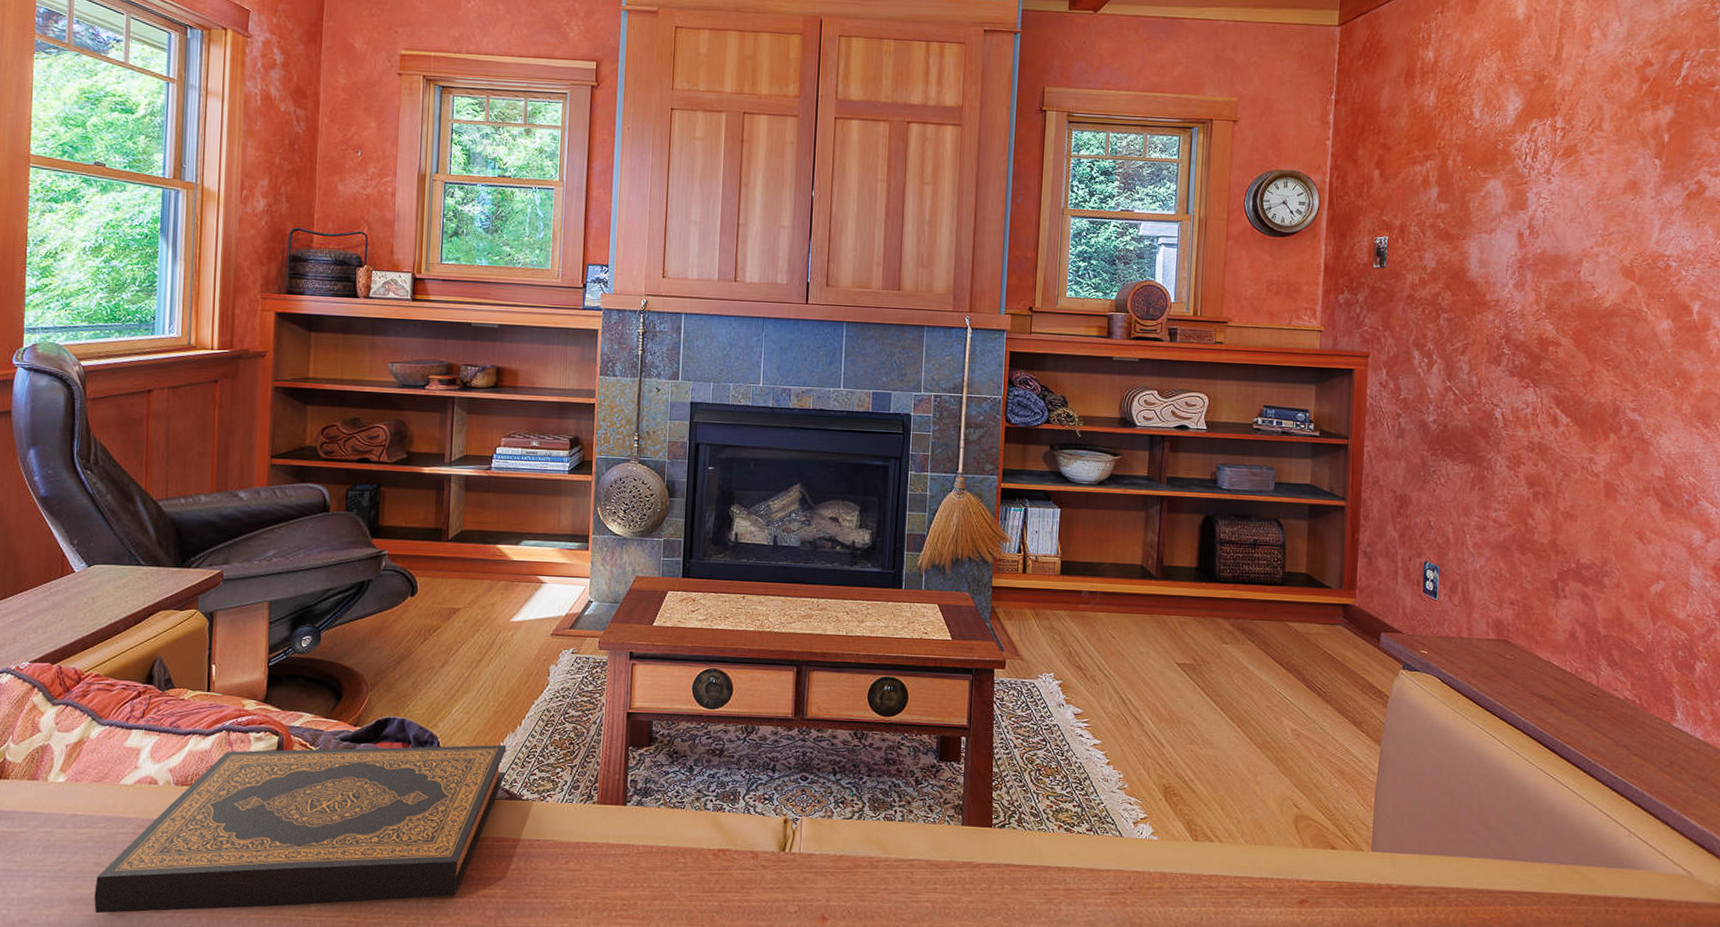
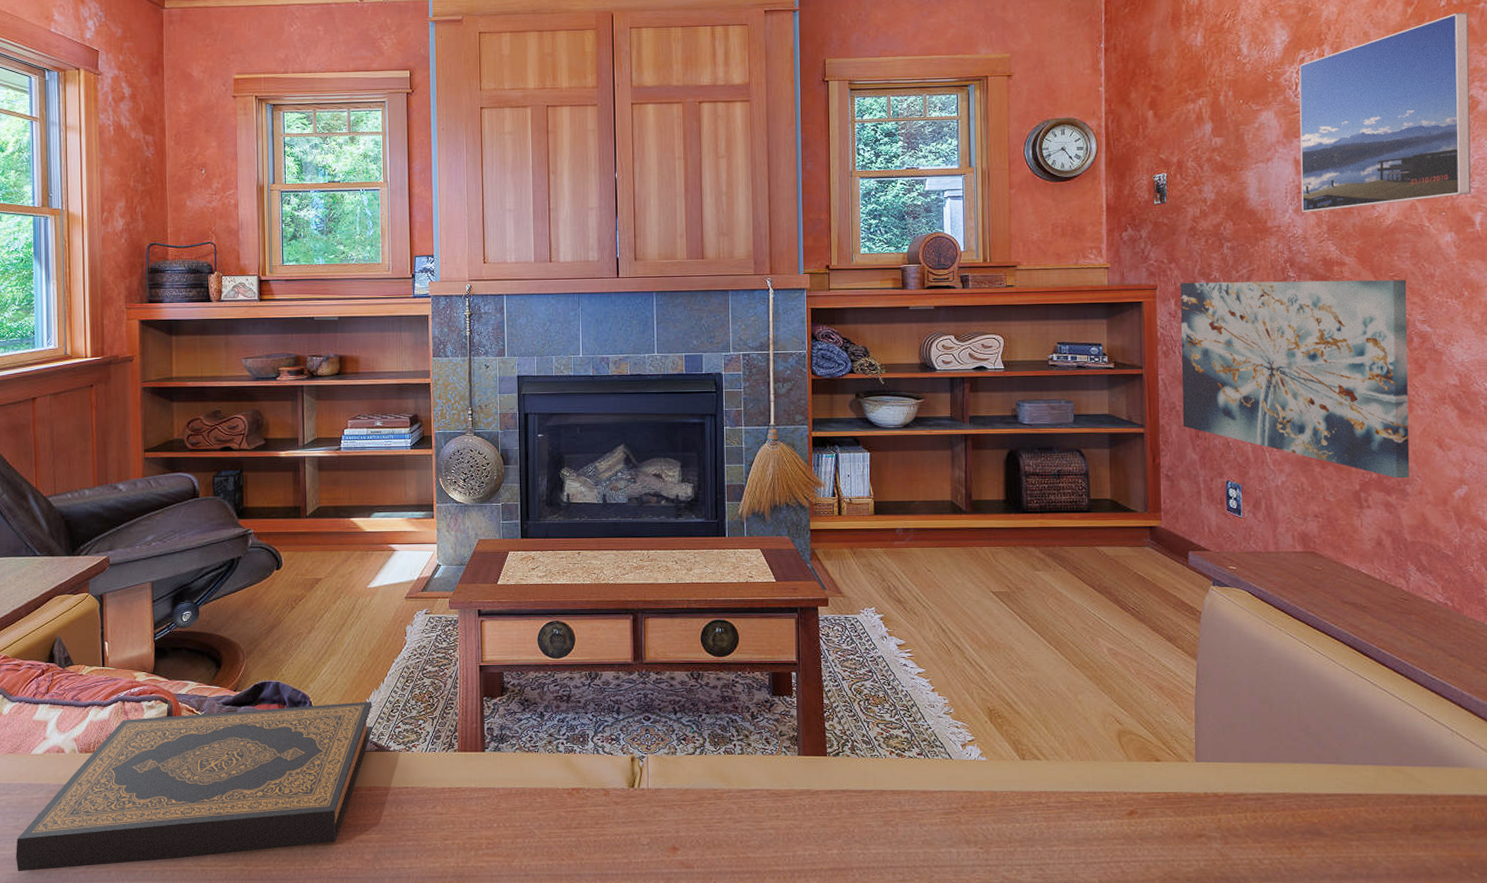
wall art: none [1385,352,1620,570] -> present [1180,280,1410,479]
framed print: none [1521,93,1703,289] -> present [1299,12,1472,212]

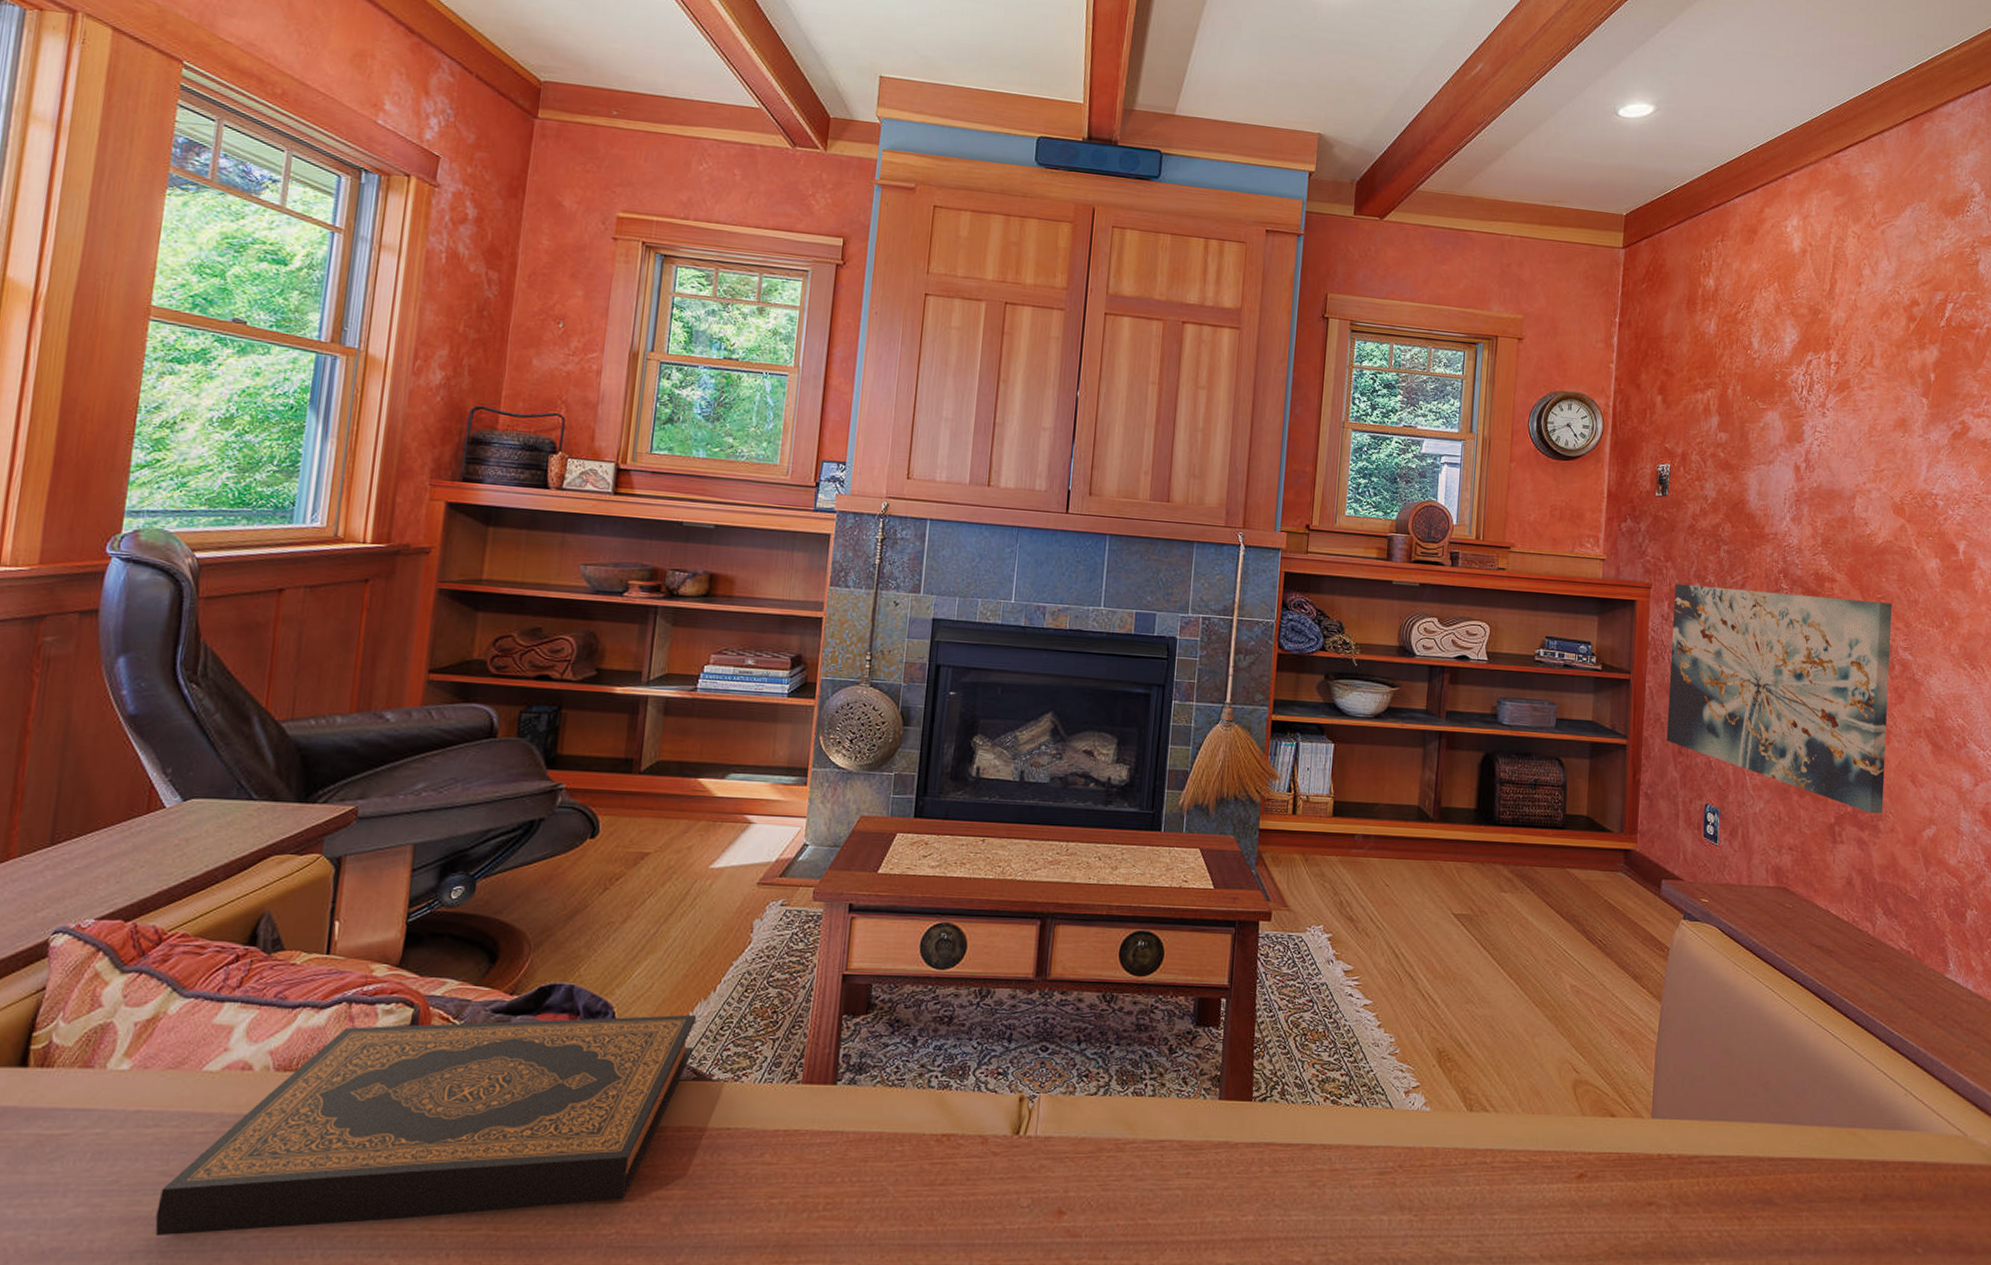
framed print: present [1299,12,1472,212] -> none [1798,335,1965,523]

